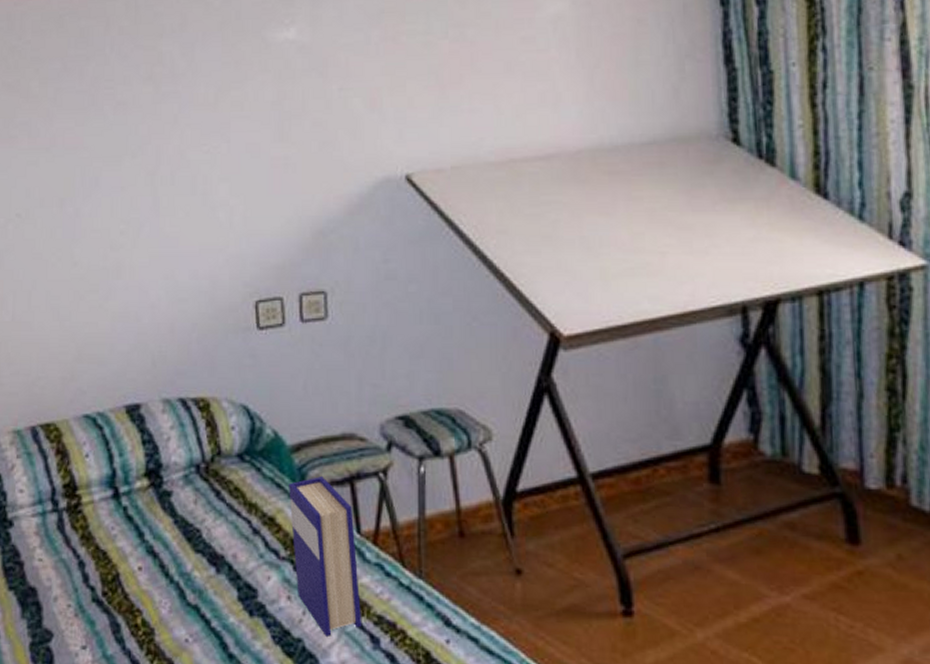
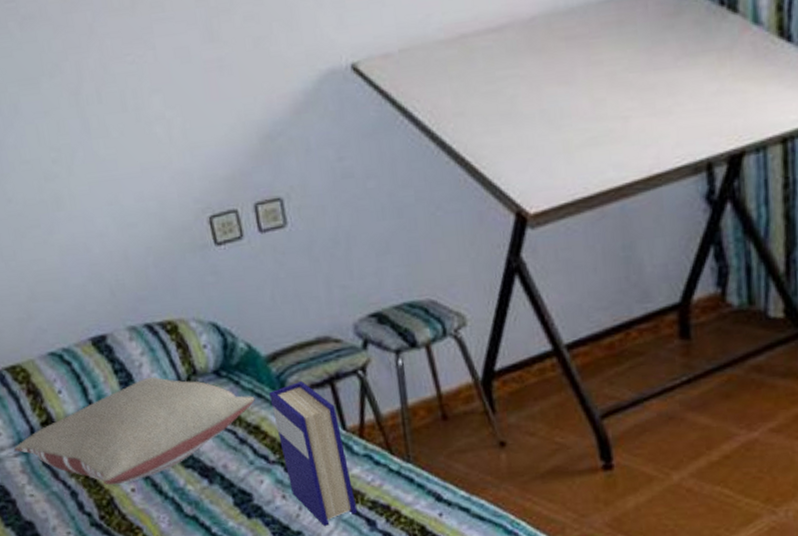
pillow: none [33,452,274,560] -> present [14,376,255,485]

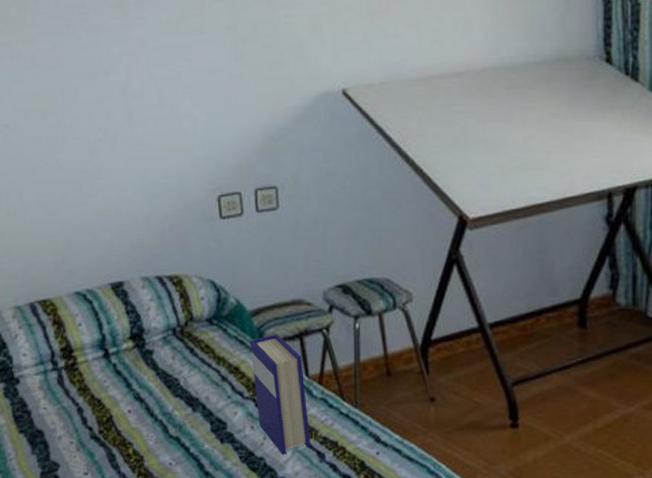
pillow: present [14,376,255,485] -> none [36,319,238,405]

